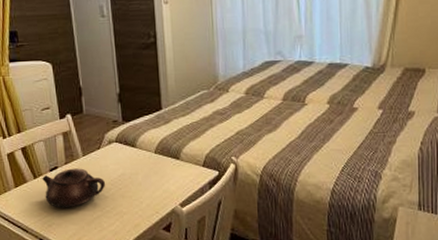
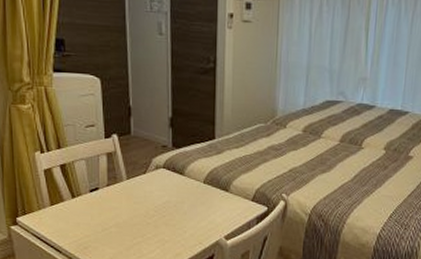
teapot: present [42,168,106,208] -> none [81,191,149,232]

